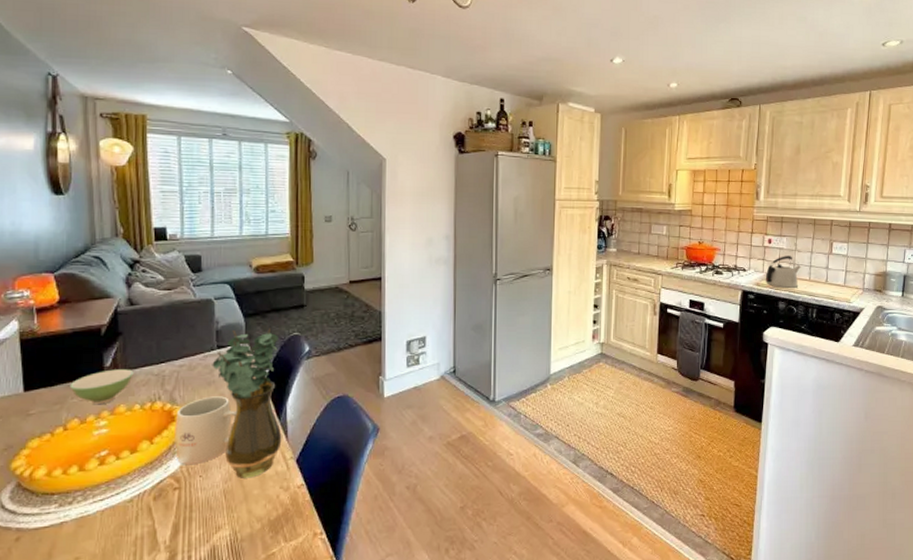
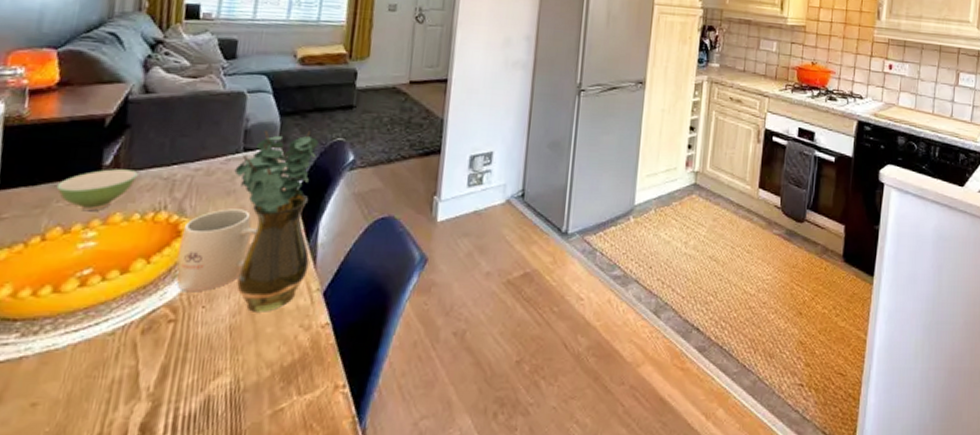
kettle: present [765,256,801,289] -> none [883,84,924,123]

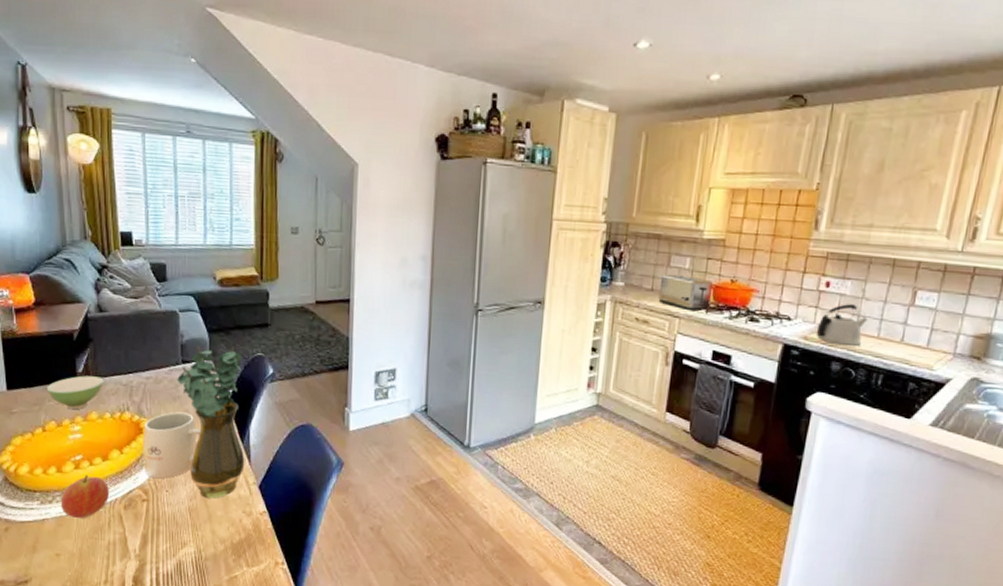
fruit: none [49,294,125,353] -> present [60,475,110,519]
toaster: none [750,56,797,91] -> present [658,274,714,311]
kettle: none [883,84,924,123] -> present [816,304,868,347]

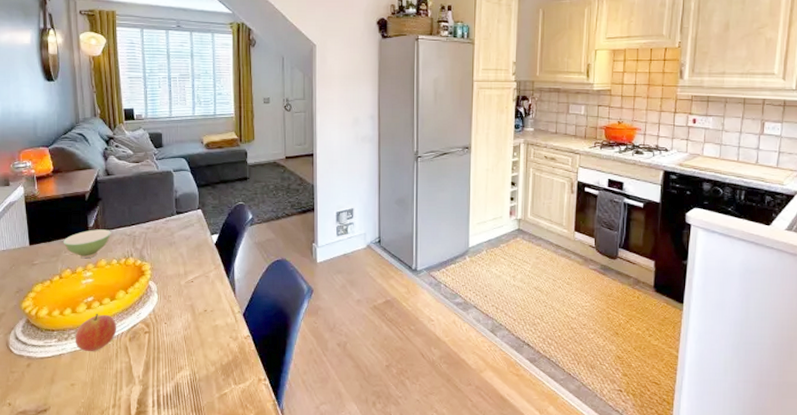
mug: present [142,412,201,479] -> none [144,255,193,313]
vase: present [177,344,245,499] -> none [172,197,231,327]
toaster: present [658,274,714,311] -> none [562,119,605,148]
kettle: present [816,304,868,347] -> none [688,136,729,170]

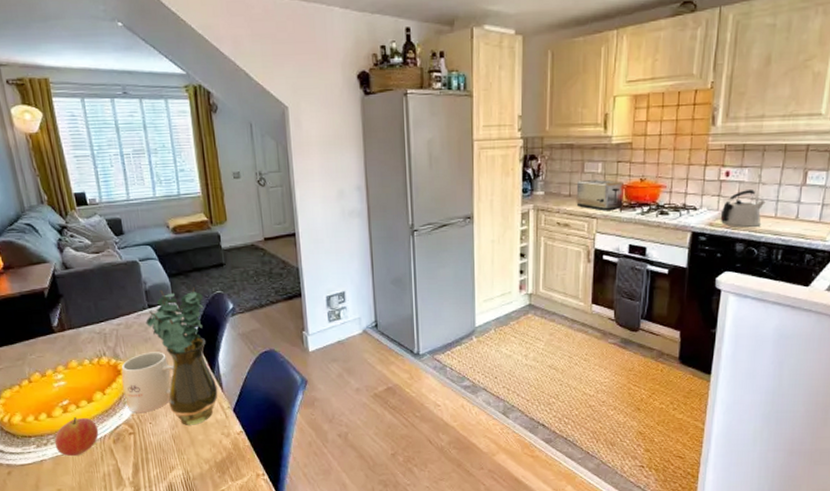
bowl: present [63,229,111,259] -> none [26,328,79,361]
mug: none [144,255,193,313] -> present [121,352,174,414]
vase: none [172,197,231,327] -> present [146,287,218,425]
toaster: none [562,119,605,148] -> present [576,179,625,211]
kettle: none [688,136,729,170] -> present [720,190,766,229]

